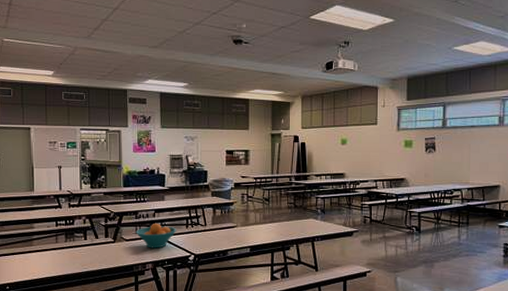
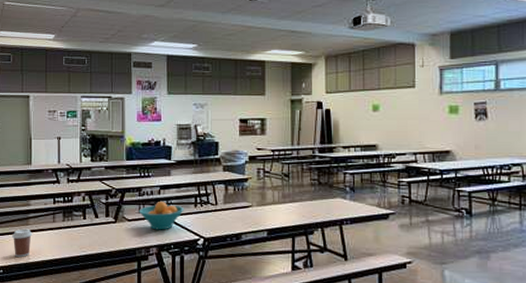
coffee cup: none [17,249,37,274] -> present [12,228,33,257]

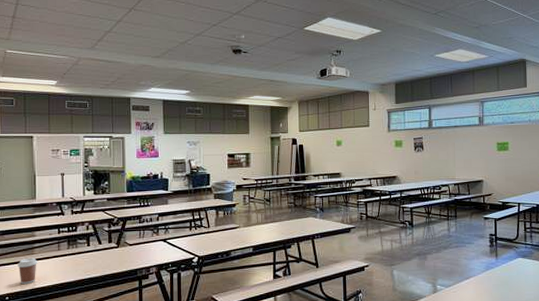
fruit bowl: present [139,201,184,230] -> none [139,226,180,252]

